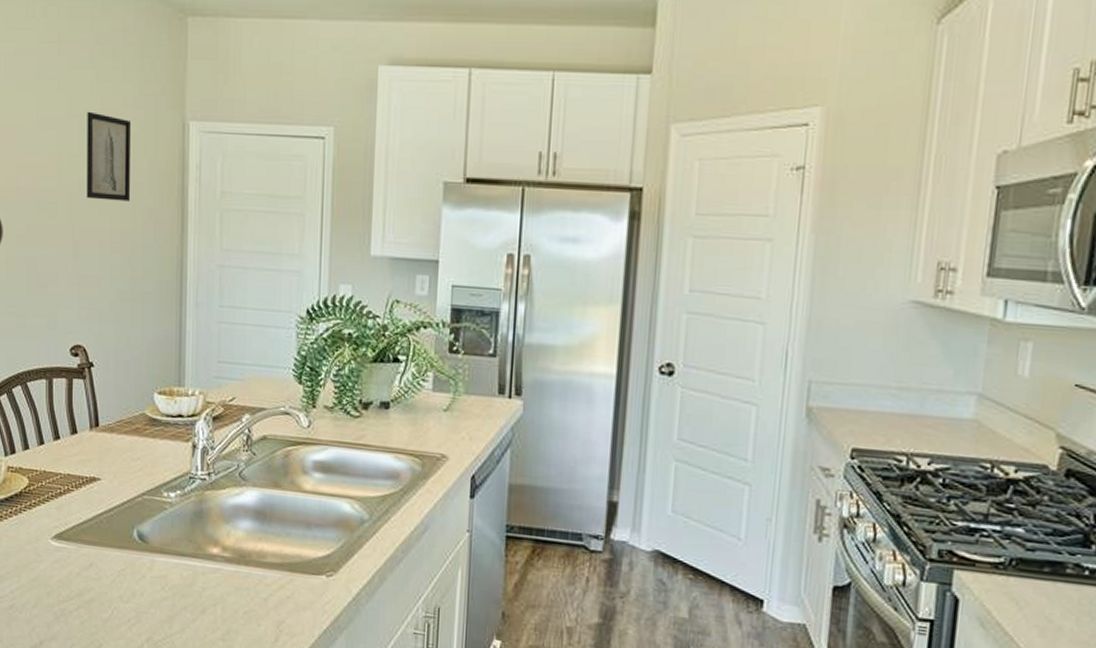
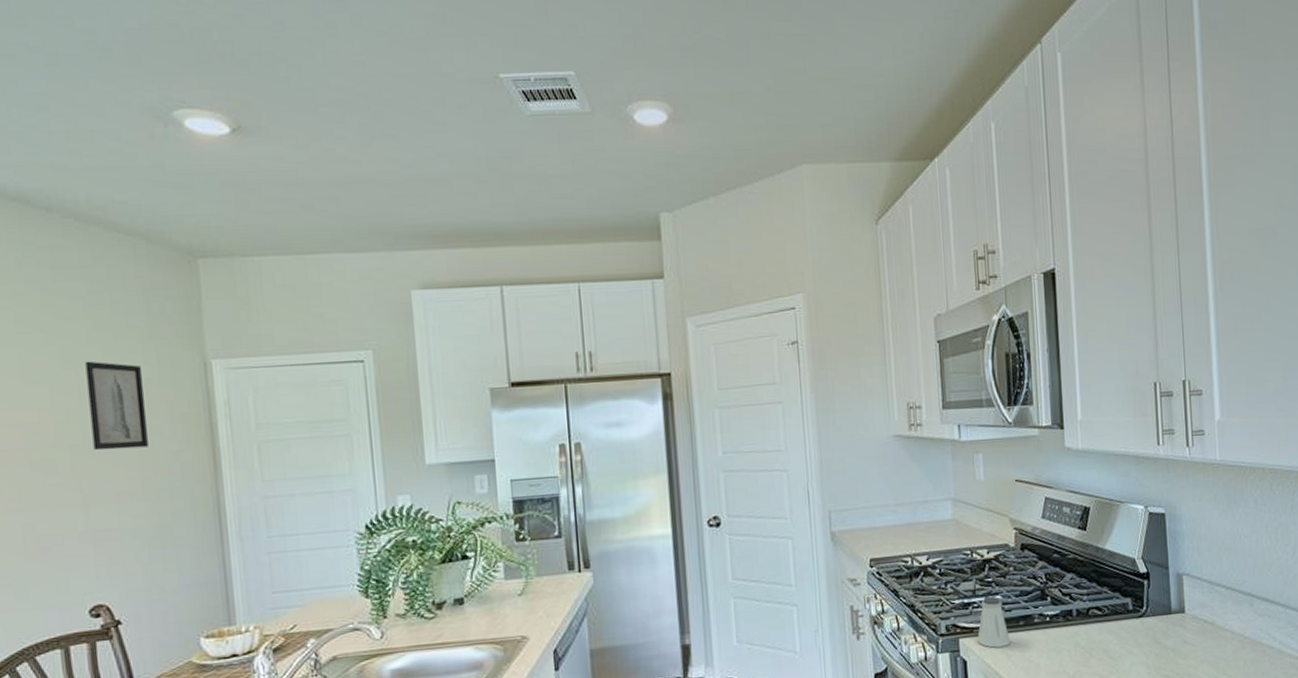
saltshaker: none [979,526,1027,594] -> present [977,596,1011,648]

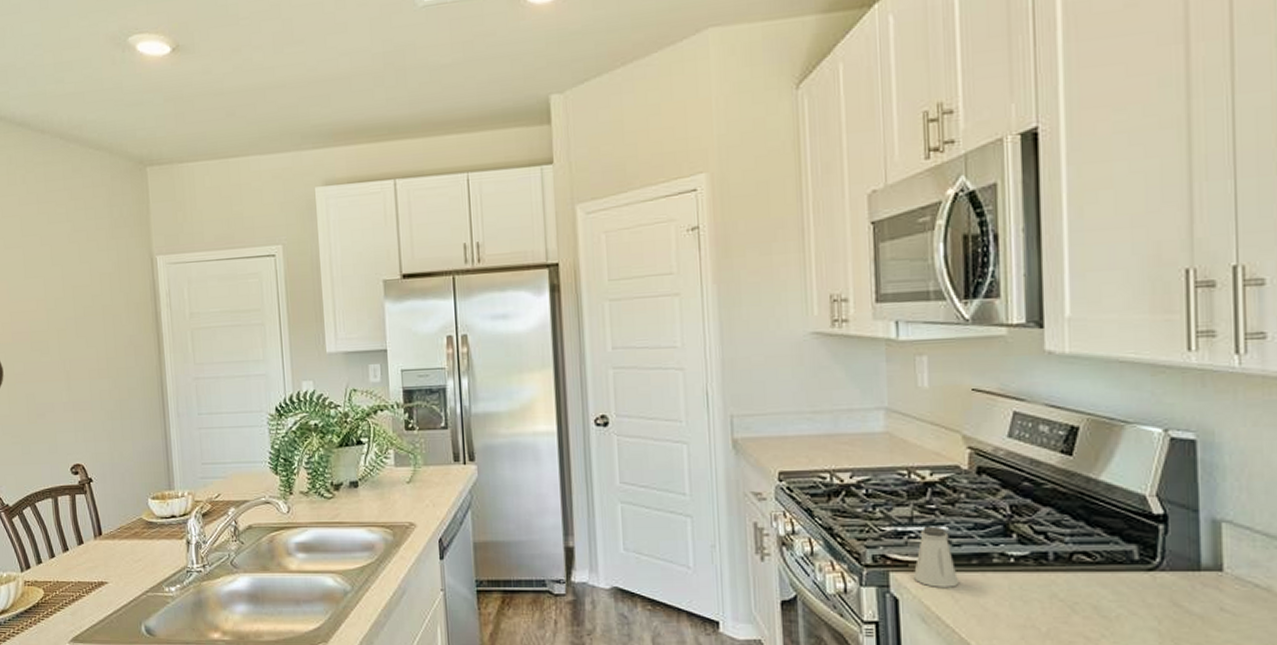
wall art: present [85,361,148,451] -> none [67,258,111,335]

